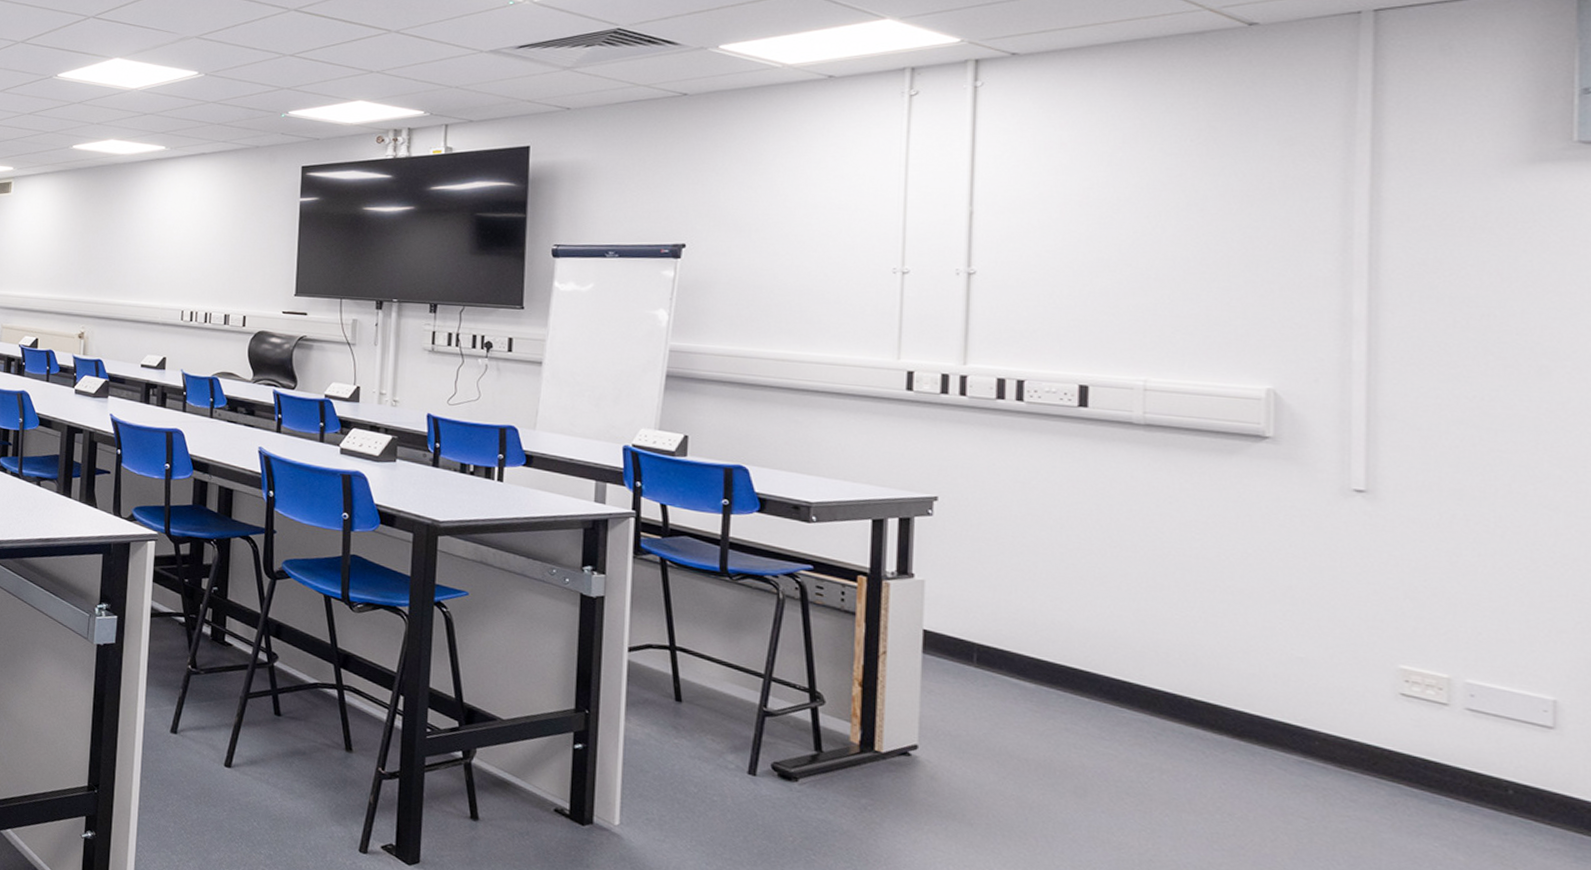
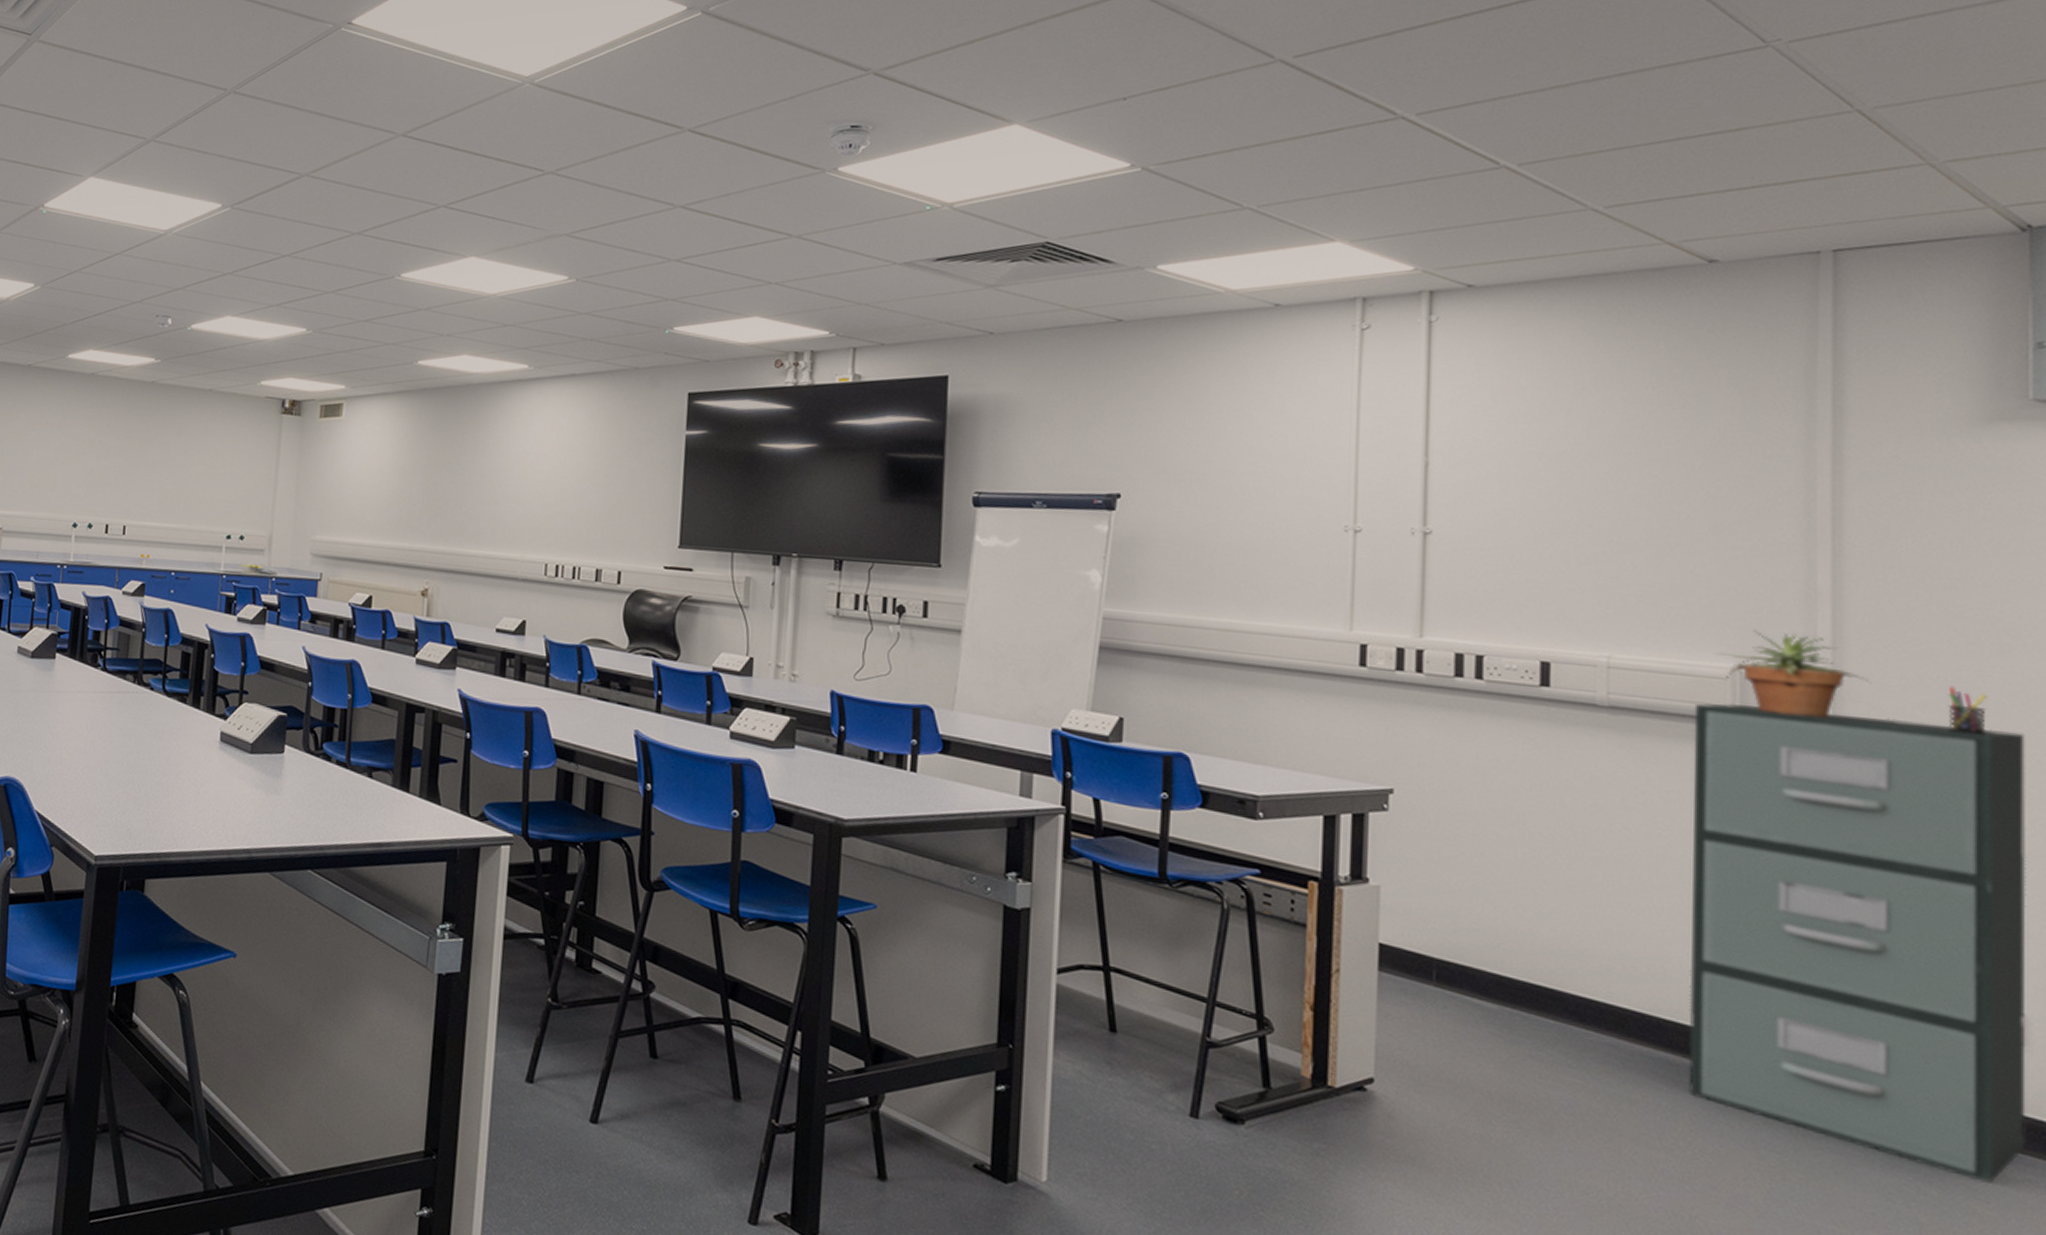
filing cabinet: none [1219,421,1563,851] -> present [1689,703,2027,1183]
potted plant: none [1252,355,1406,434] -> present [1717,629,1872,718]
pen holder: none [1483,404,1525,450] -> present [1948,686,1988,736]

